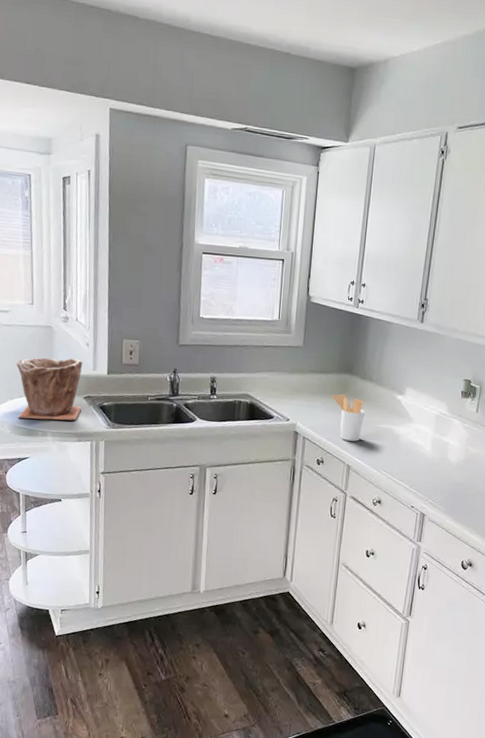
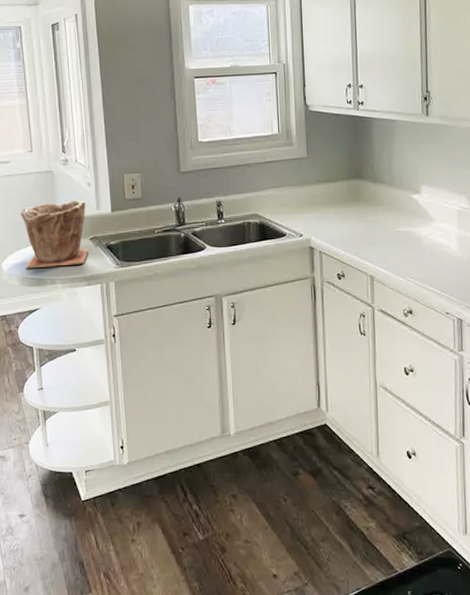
utensil holder: present [332,393,365,442] -> none [344,200,382,250]

